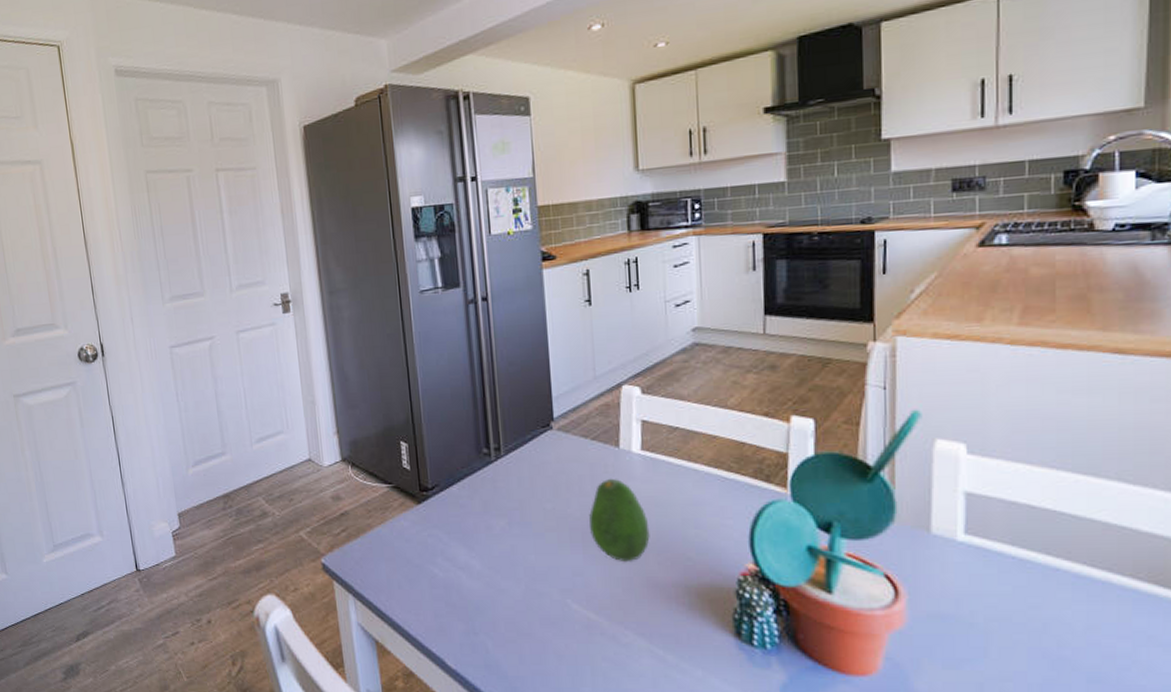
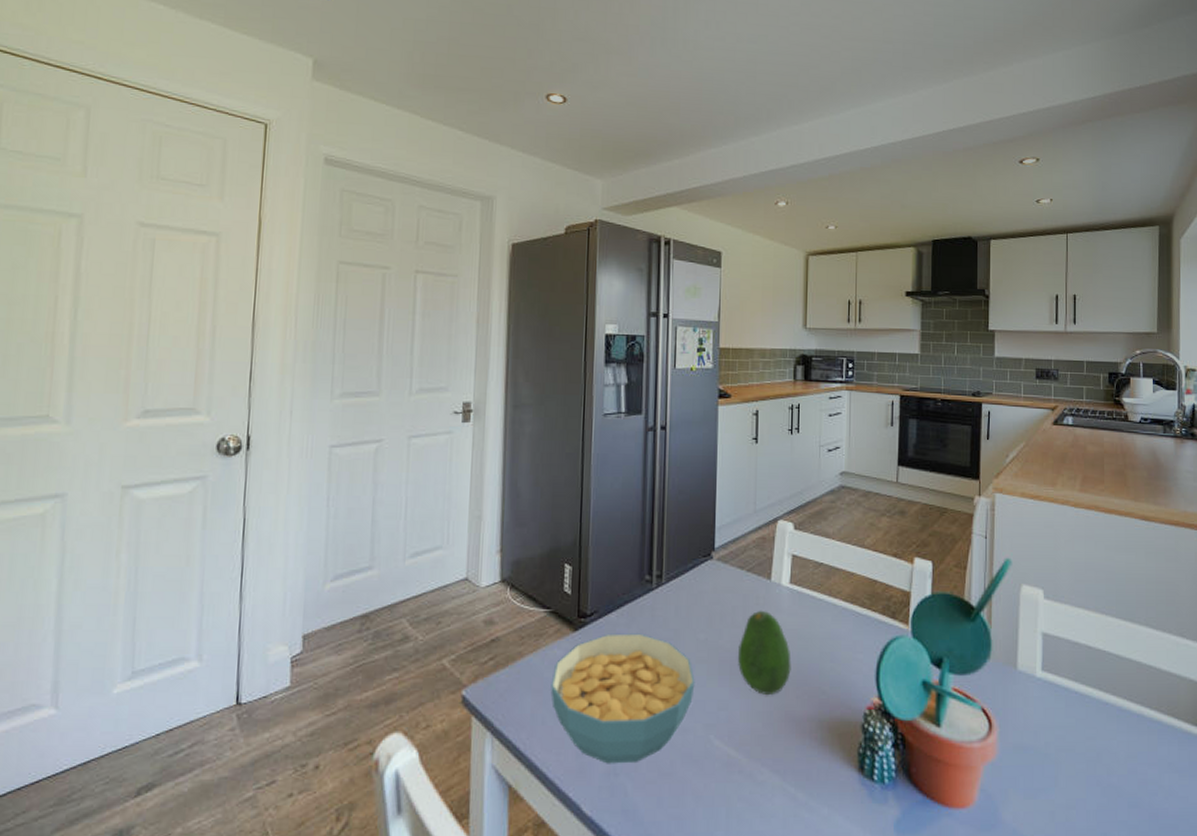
cereal bowl: none [402,504,546,624] -> present [550,633,695,764]

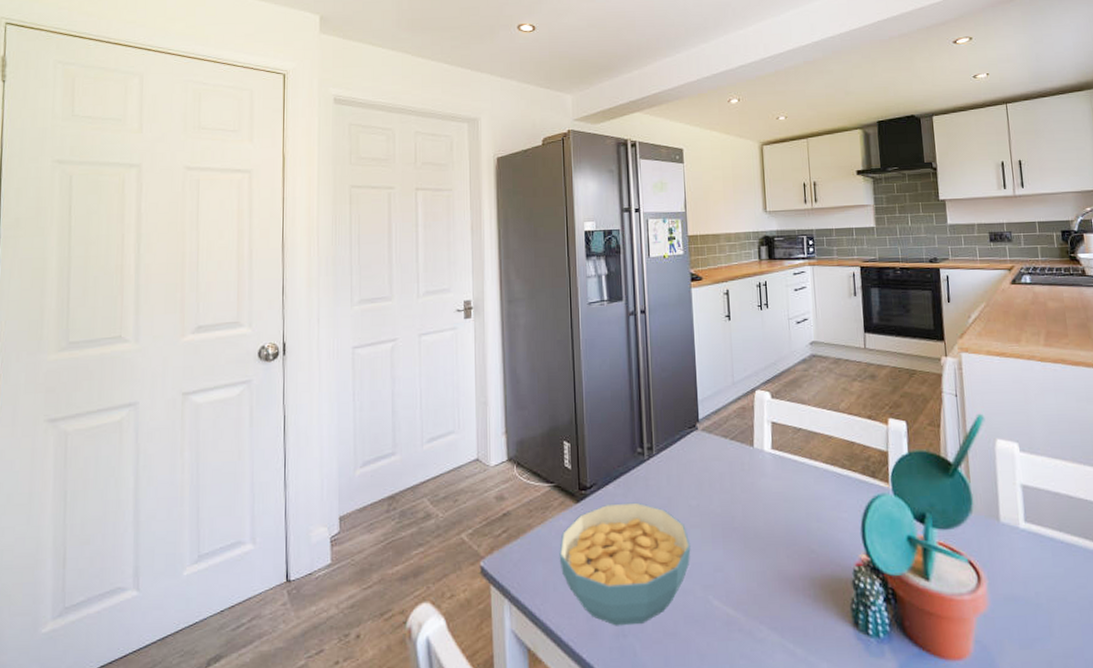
fruit: present [738,610,791,695] -> none [729,475,780,555]

